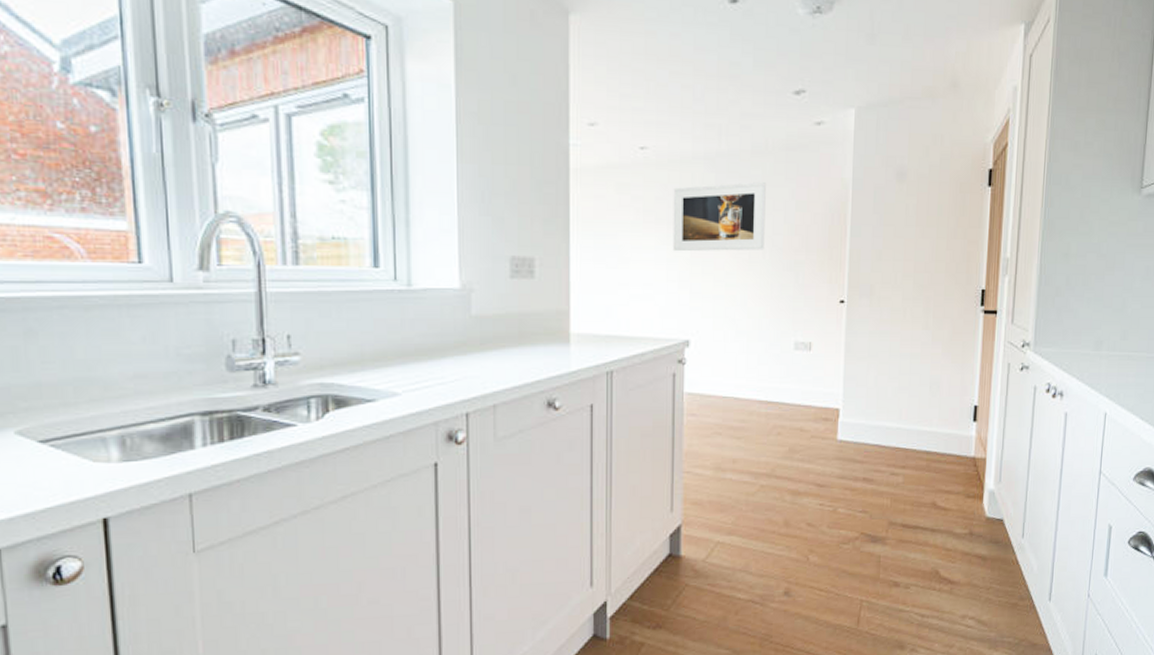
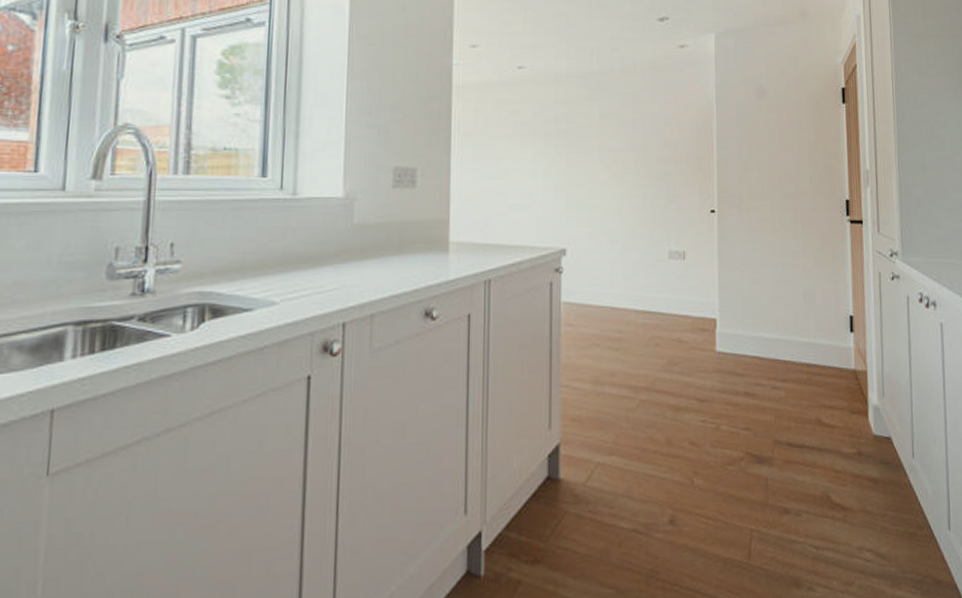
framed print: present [672,182,766,252] -> none [549,99,636,163]

